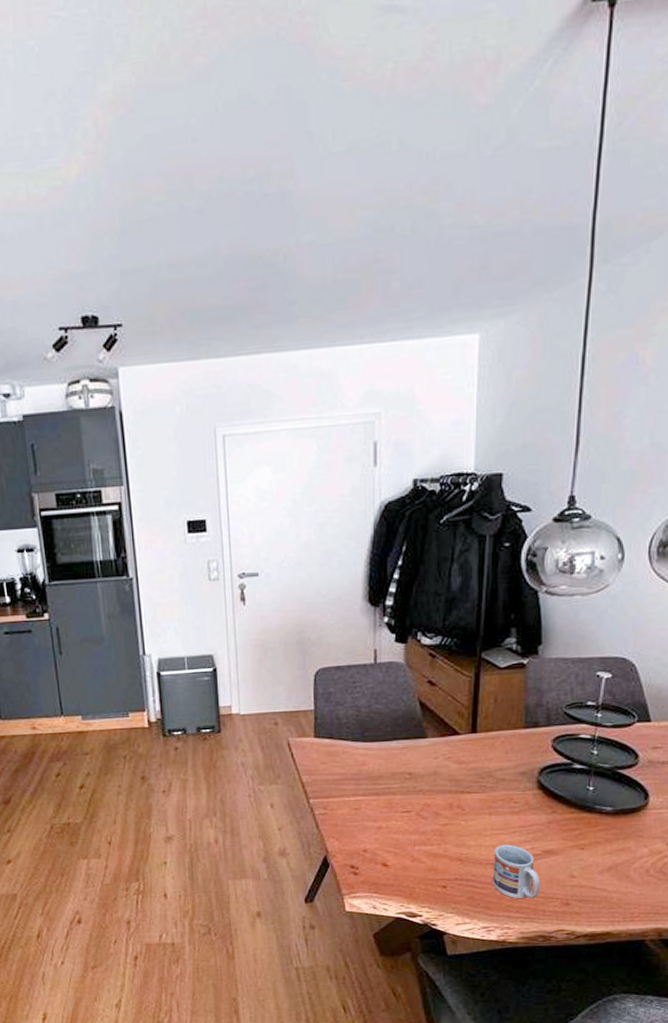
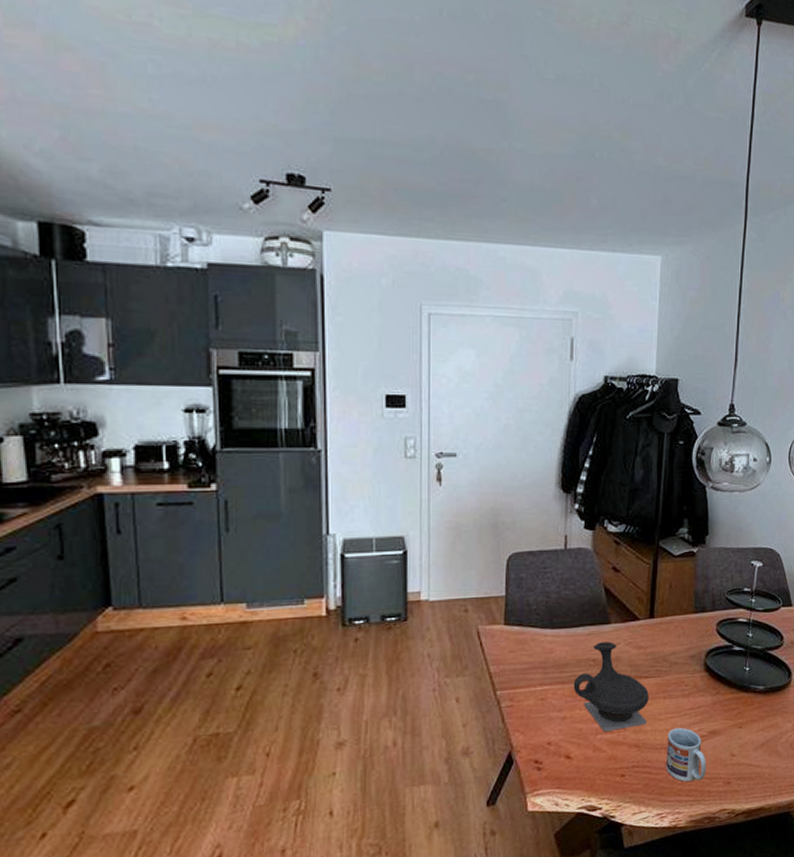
teapot: none [388,756,472,843] -> present [573,641,649,732]

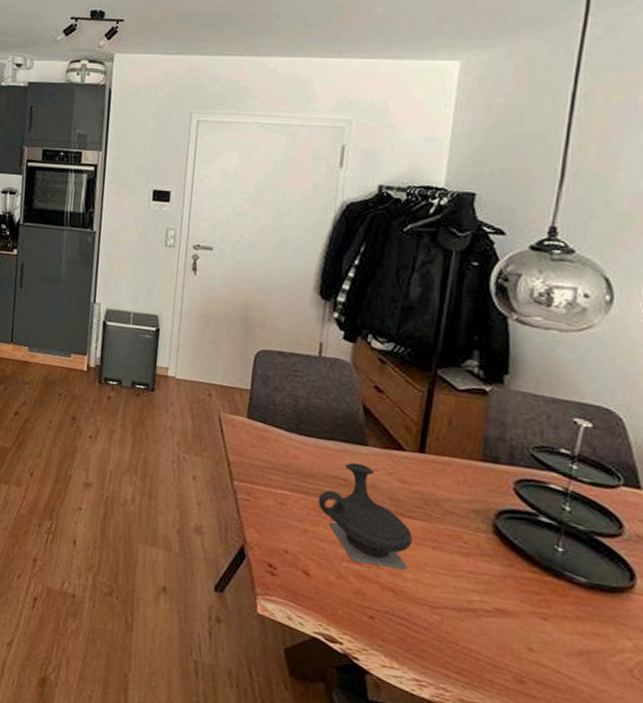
cup: present [666,727,707,782] -> none [430,587,490,663]

